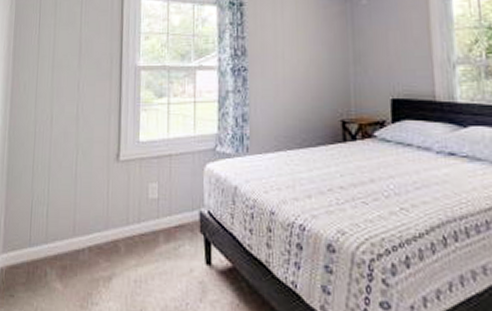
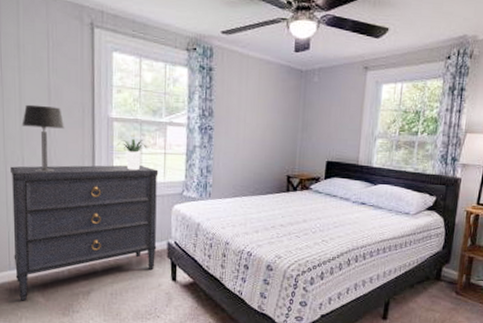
dresser: none [34,118,188,287] -> present [11,165,159,301]
table lamp: none [53,59,93,132] -> present [22,104,64,173]
potted plant: none [143,87,179,124] -> present [116,138,150,171]

